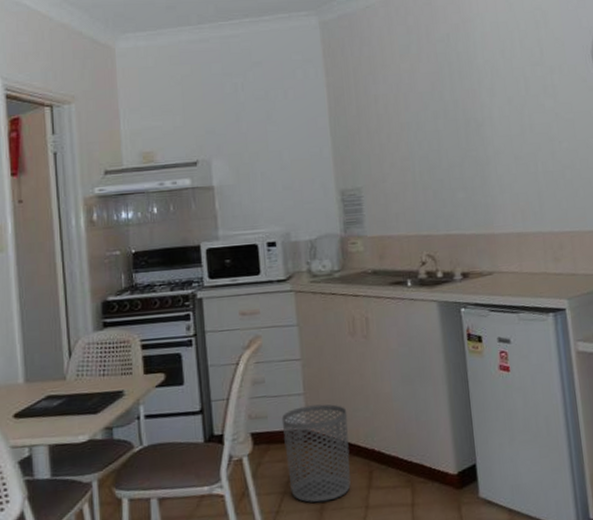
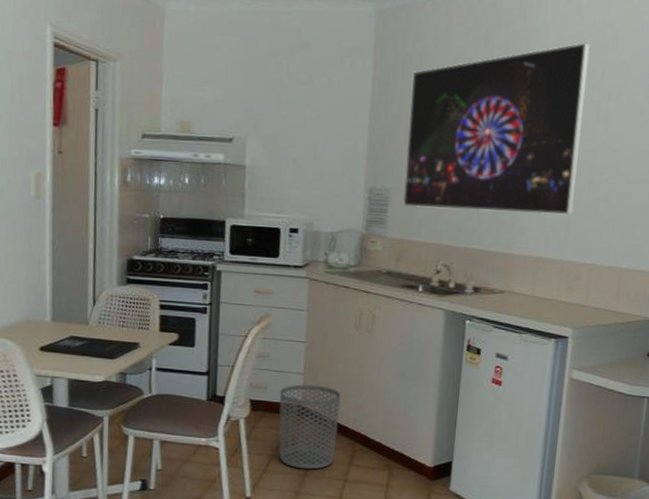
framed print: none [364,25,543,203] -> present [402,42,591,216]

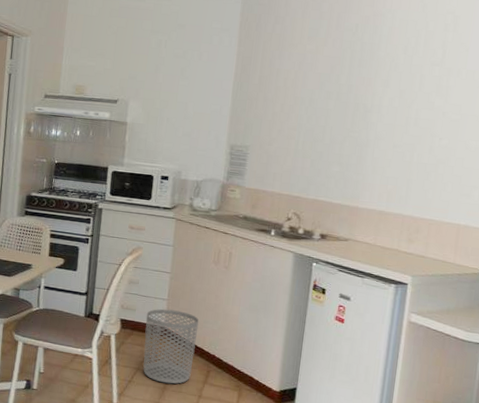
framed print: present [402,42,591,216] -> none [259,26,433,176]

